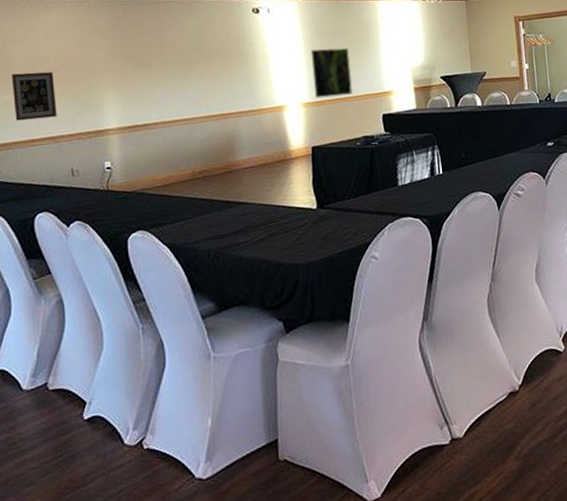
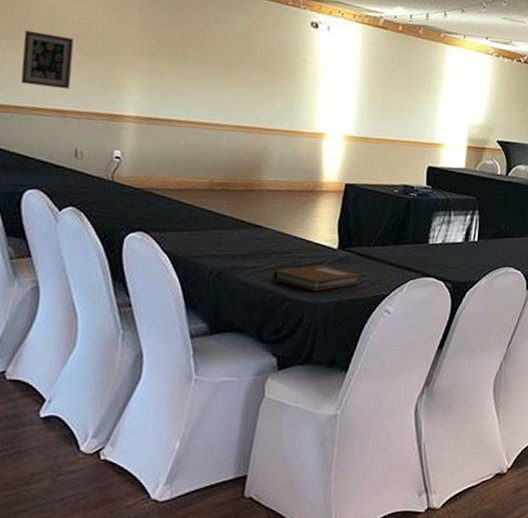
notebook: none [263,226,343,253] -> present [272,264,360,292]
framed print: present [310,48,353,99] -> none [360,81,407,139]

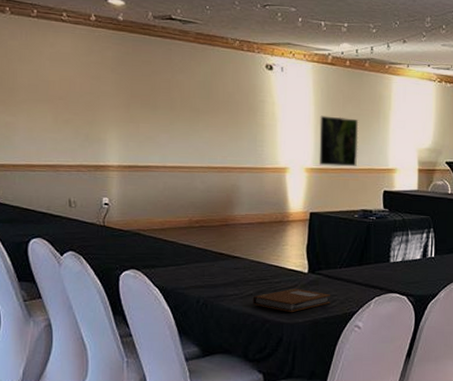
wall art: present [20,30,74,89] -> none [14,95,59,146]
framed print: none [360,81,407,139] -> present [319,115,359,167]

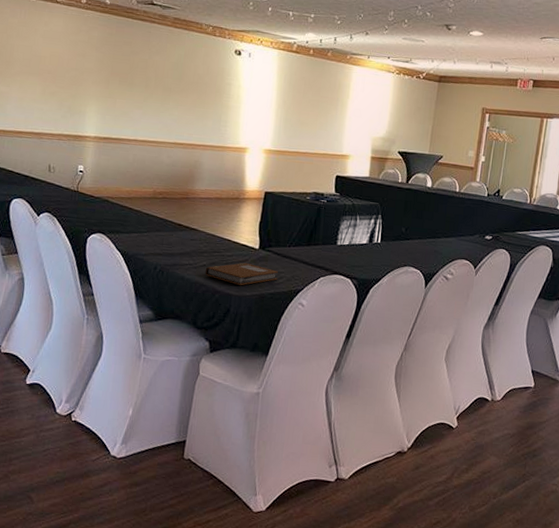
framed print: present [319,115,359,167] -> none [277,100,318,151]

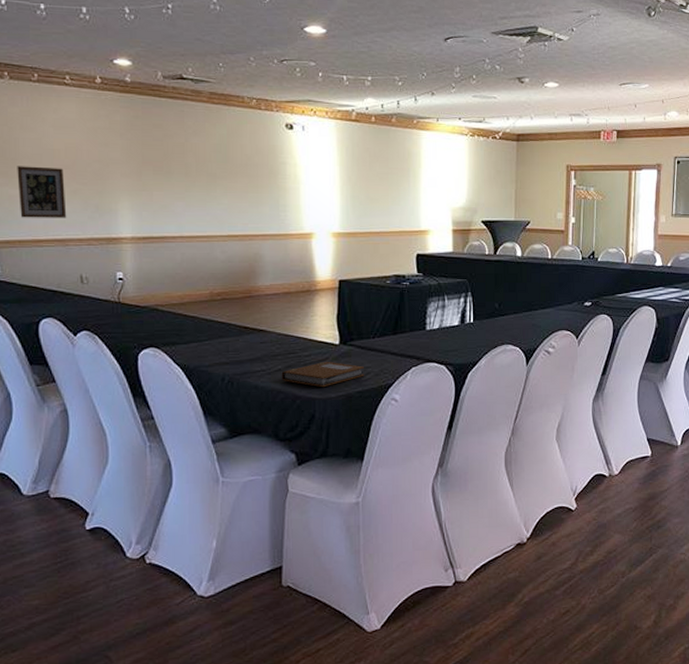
wall art: none [7,67,47,115] -> present [17,166,67,218]

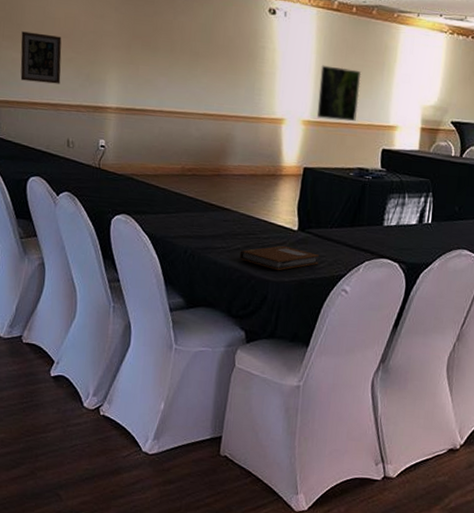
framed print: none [346,176,388,230] -> present [316,65,362,122]

